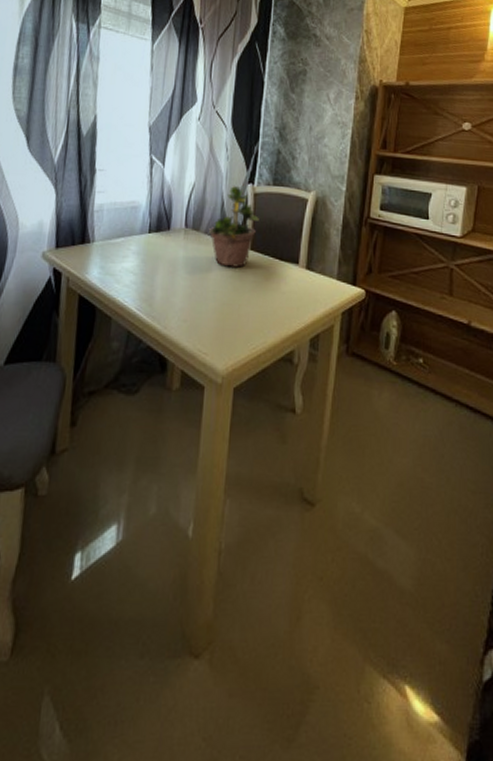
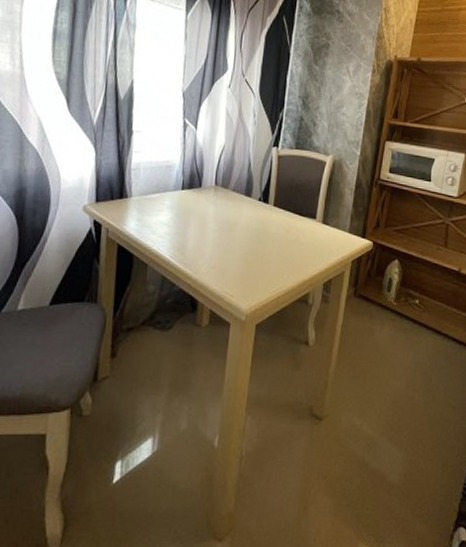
potted plant: present [209,184,261,269] -> none [237,147,283,223]

